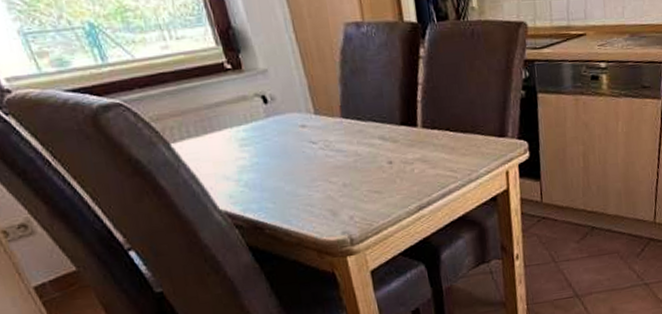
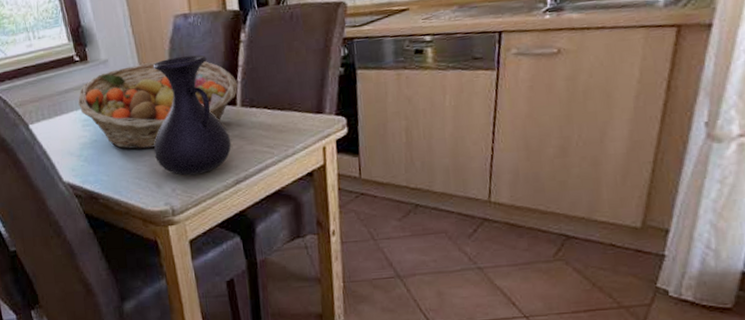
fruit basket: none [232,74,418,173] -> present [78,61,238,149]
vase: none [322,69,413,202] -> present [153,54,232,176]

